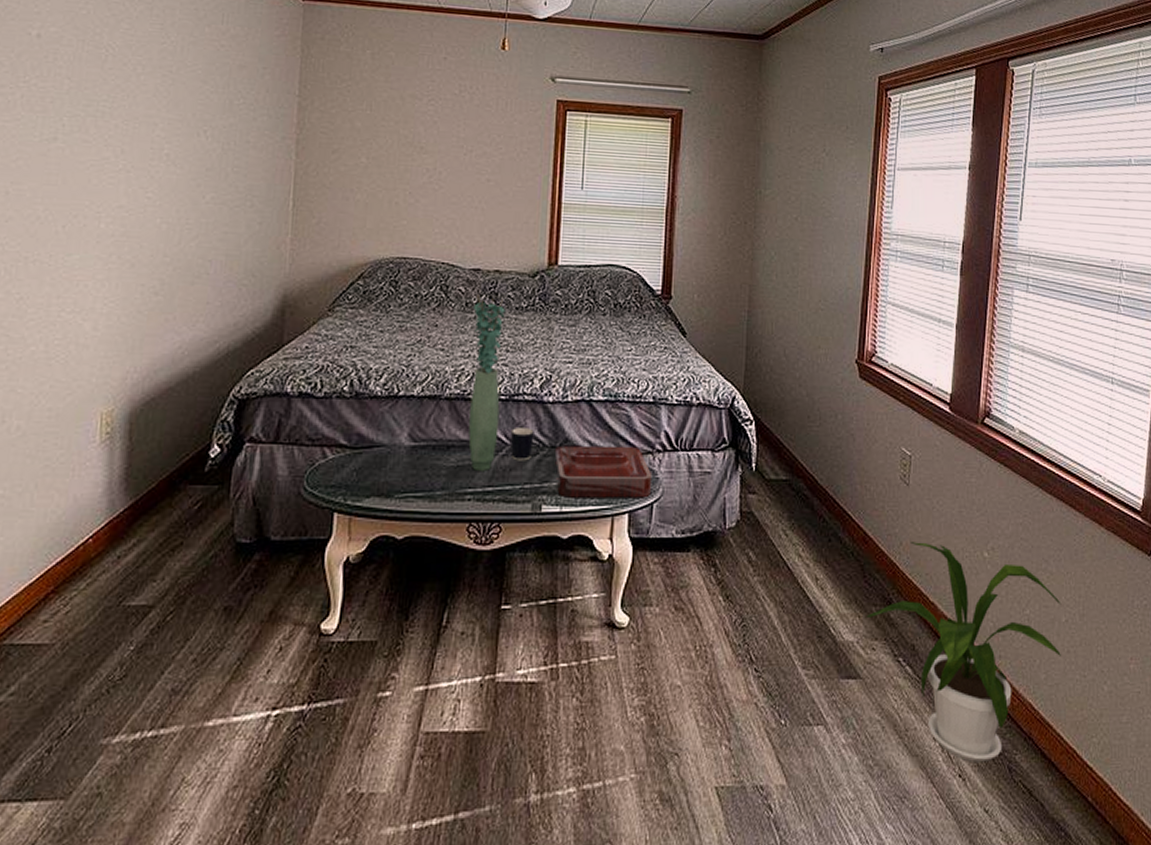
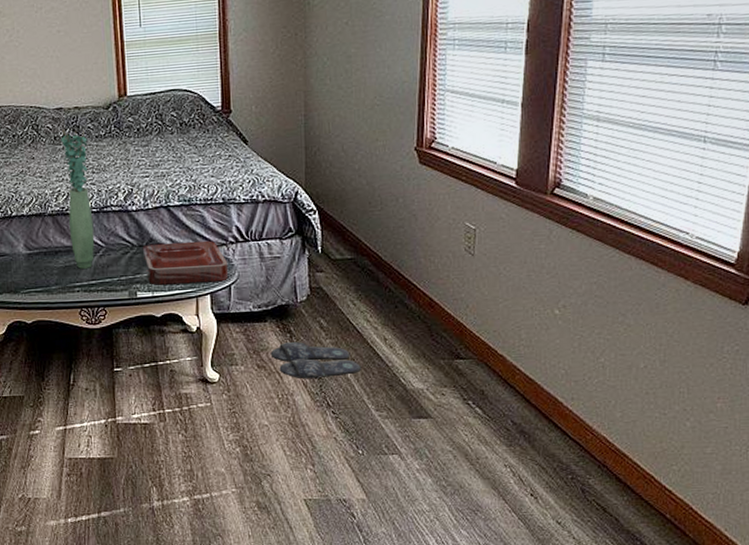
mug: present [510,426,540,461] -> none [104,232,130,259]
slippers: none [692,579,789,626] -> present [271,342,361,379]
house plant: present [866,542,1062,763] -> none [434,304,640,485]

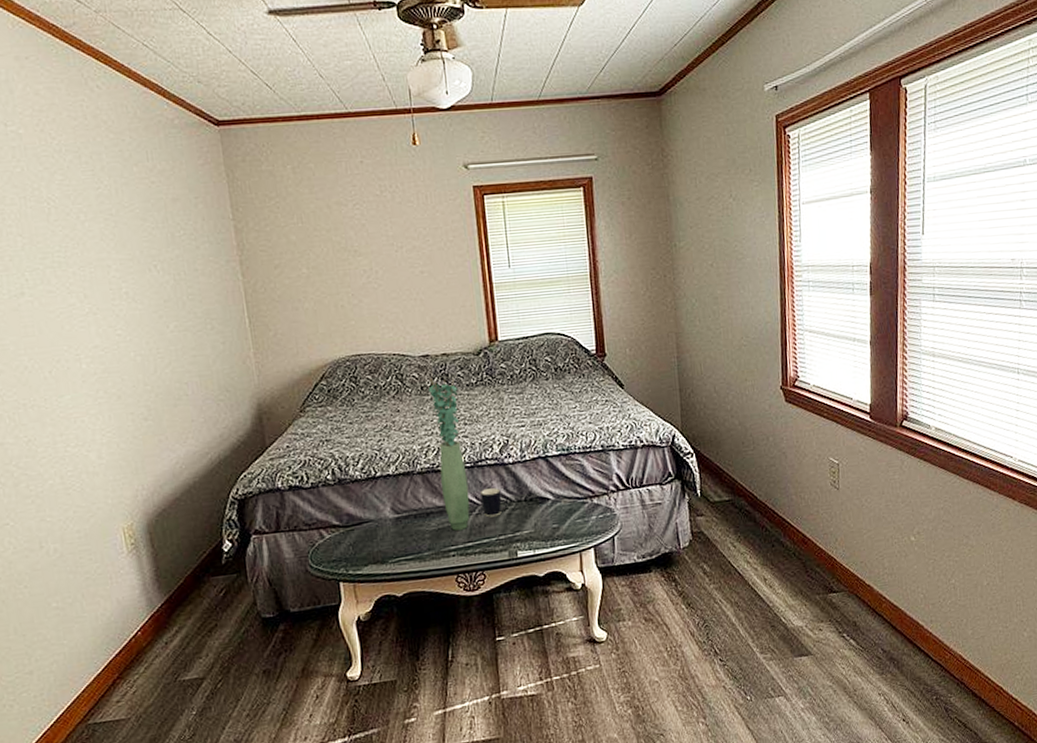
mug: none [104,232,130,259] -> present [479,487,508,518]
decorative tray: present [142,240,229,285] -> none [521,490,612,543]
slippers: present [271,342,361,379] -> none [658,589,744,628]

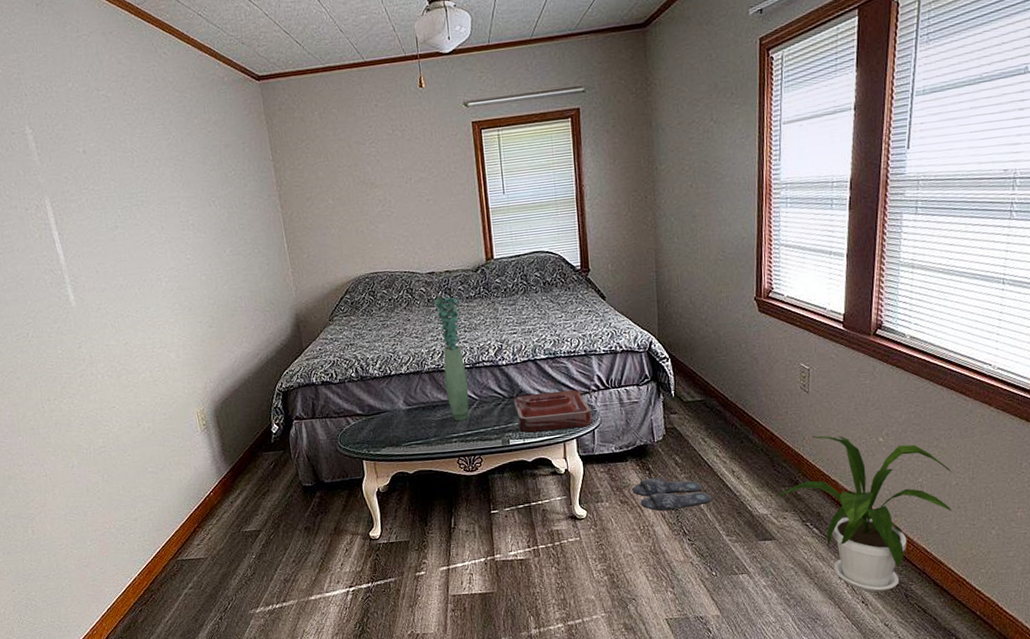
mug: present [479,487,508,518] -> none [477,385,502,411]
decorative tray: none [521,490,612,543] -> present [512,389,592,433]
slippers: none [658,589,744,628] -> present [633,478,712,511]
house plant: none [811,536,985,708] -> present [777,435,952,593]

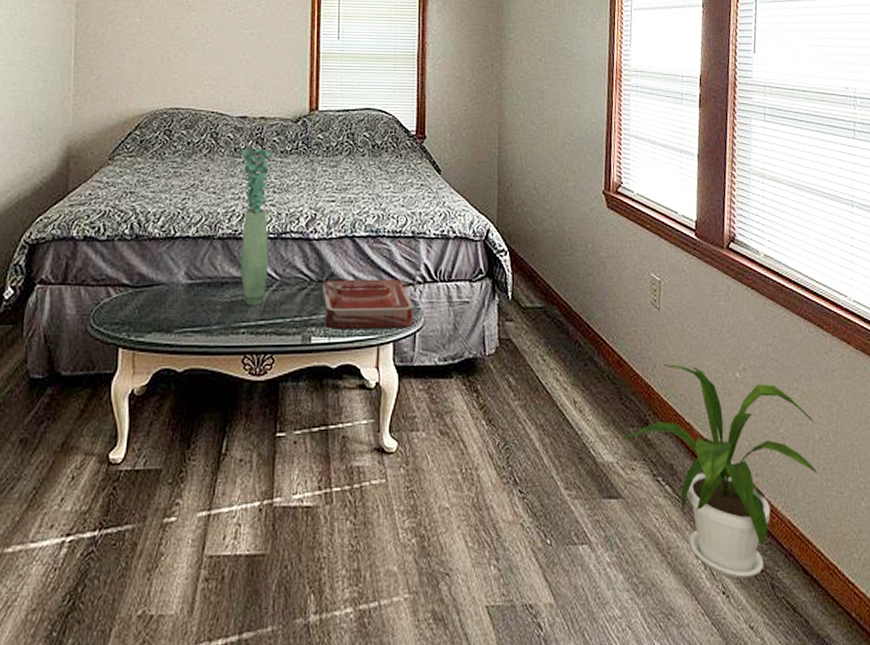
slippers: present [633,478,712,511] -> none [456,403,550,450]

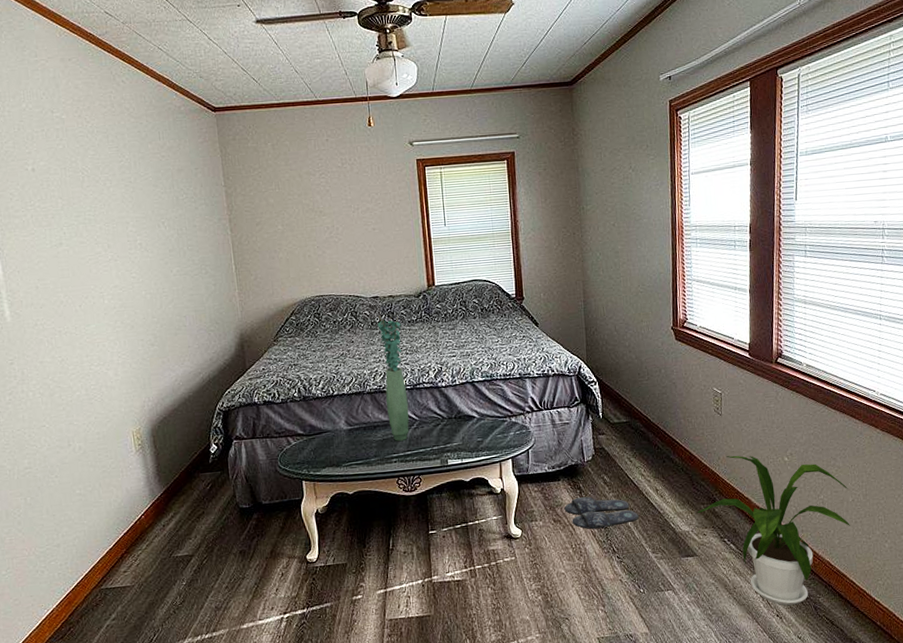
decorative tray: present [321,279,414,329] -> none [451,411,527,453]
slippers: none [456,403,550,450] -> present [565,496,639,530]

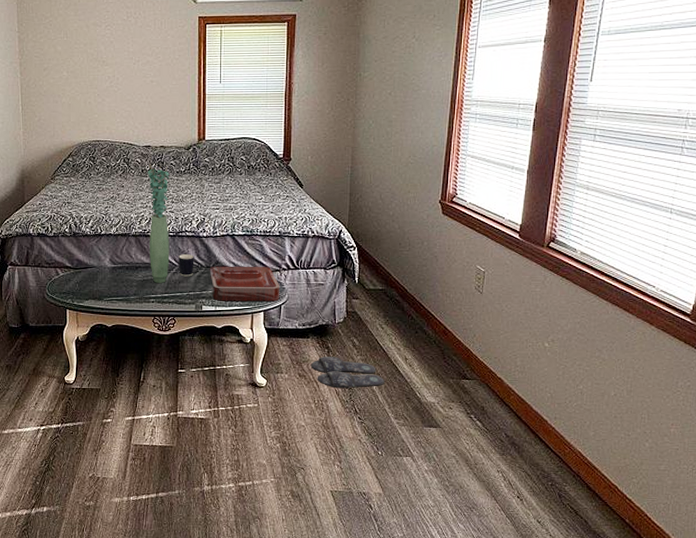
mug: none [417,406,441,431] -> present [178,253,199,277]
decorative tray: none [451,411,527,453] -> present [209,266,280,302]
house plant: present [697,455,850,606] -> none [445,334,612,490]

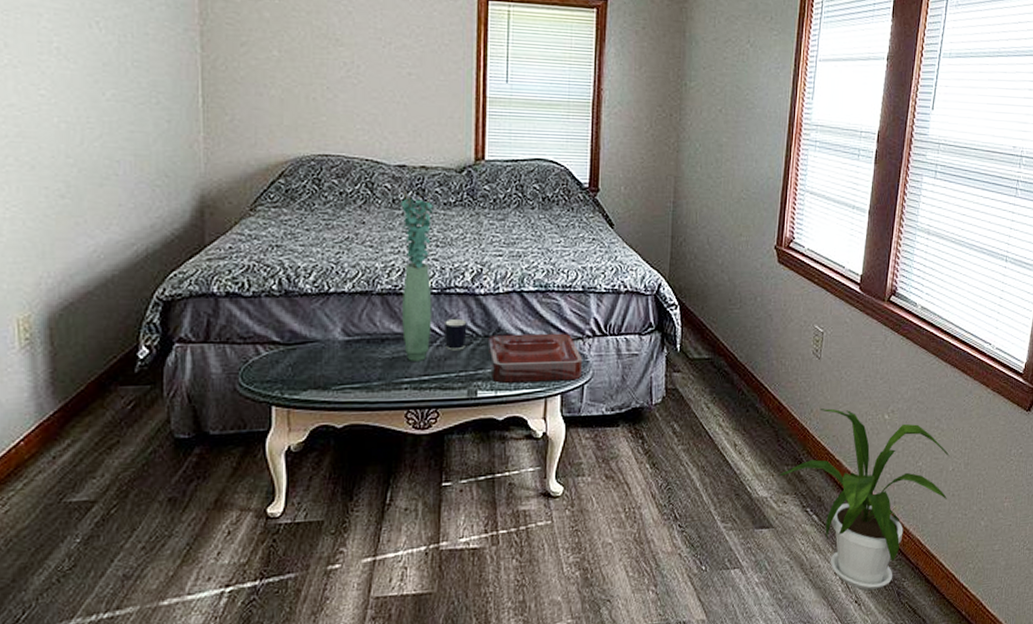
slippers: present [311,357,384,389] -> none [621,448,710,490]
house plant: none [445,334,612,490] -> present [779,408,950,591]

